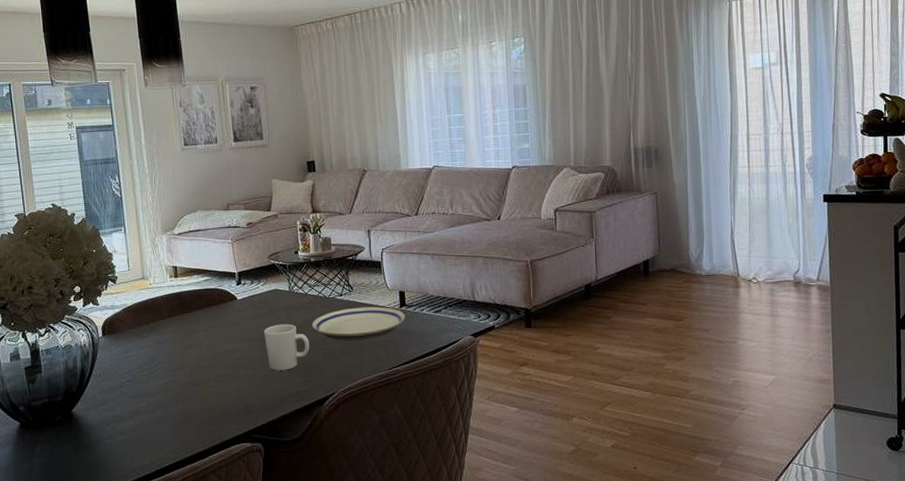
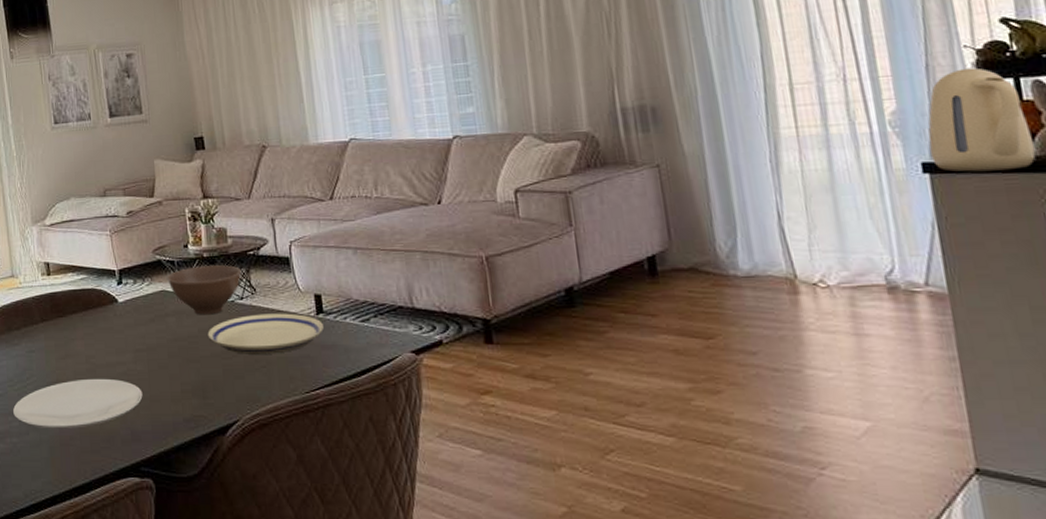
plate: none [142,363,256,407] -> present [13,378,143,429]
mug: present [264,323,310,371] -> none [151,332,207,390]
bowl: none [279,268,342,309] -> present [166,265,242,315]
kettle: none [829,128,891,202] -> present [928,67,1036,173]

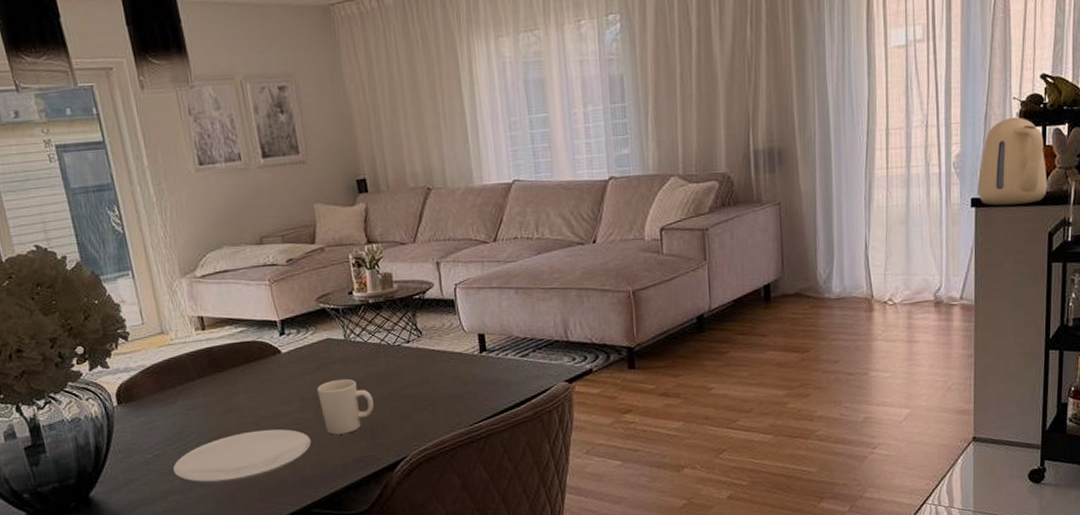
mug: none [151,332,207,390] -> present [317,378,375,435]
bowl: present [166,265,242,315] -> none [331,310,408,361]
plate: present [207,313,323,354] -> none [375,353,486,395]

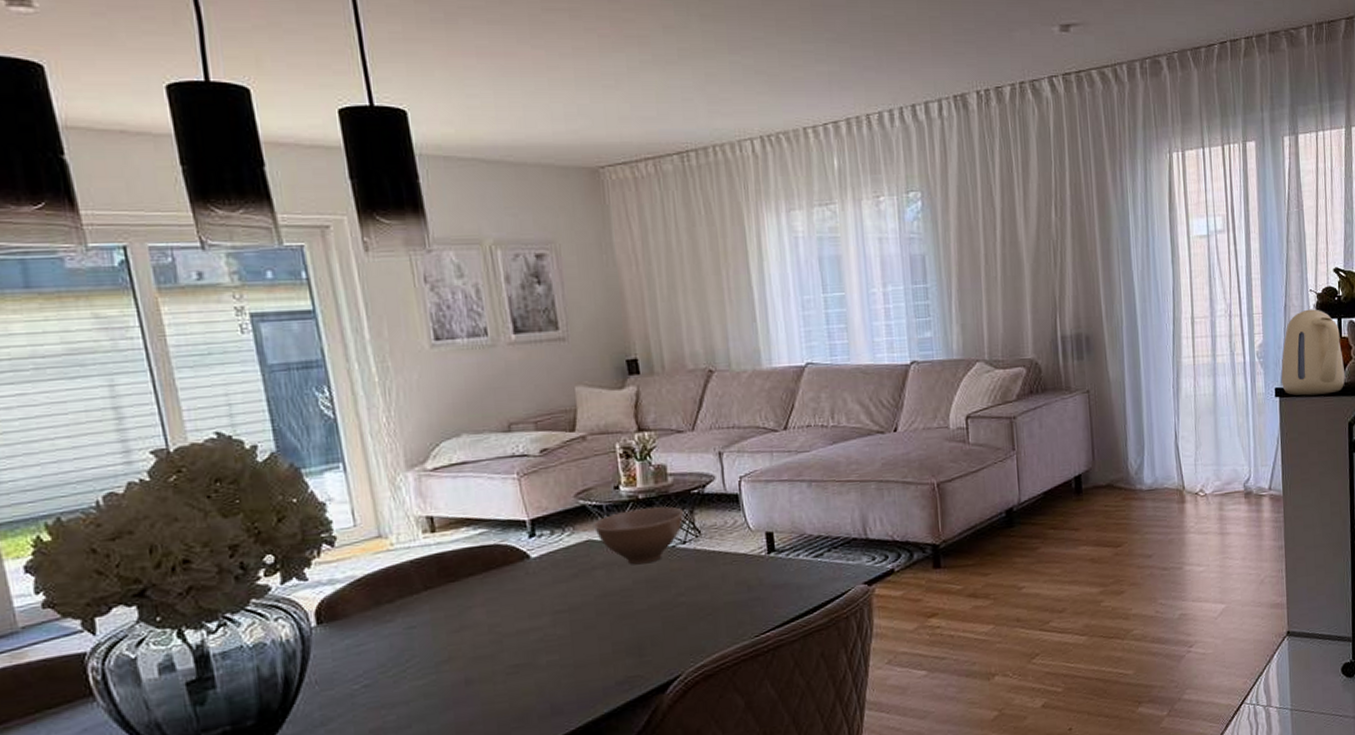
plate: present [173,429,311,484] -> none [387,648,565,718]
mug: present [317,378,375,435] -> none [574,586,643,653]
bowl: none [331,310,408,361] -> present [592,506,684,565]

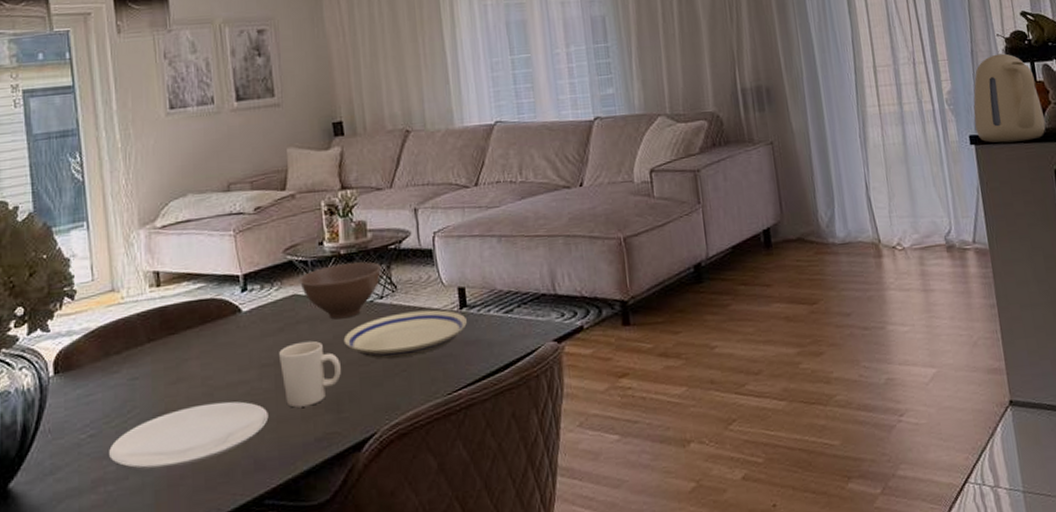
plate: none [387,648,565,718] -> present [109,401,269,470]
mug: none [574,586,643,653] -> present [279,340,342,408]
plate: none [644,554,775,604] -> present [343,309,467,359]

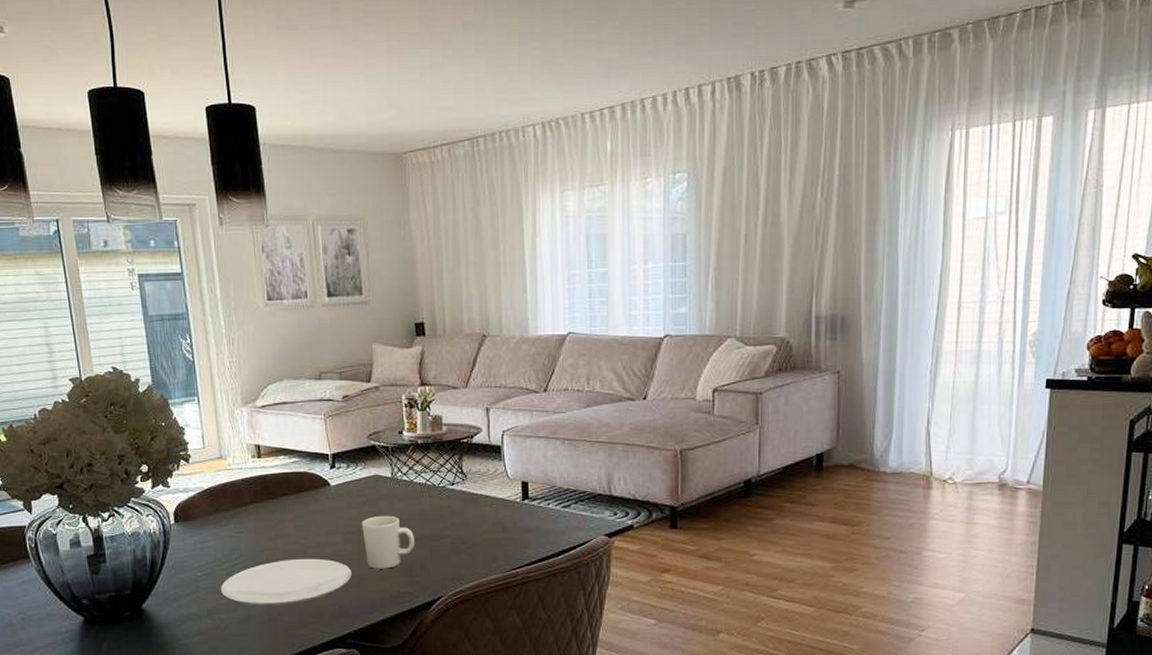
bowl: present [298,261,382,320] -> none [380,452,454,499]
plate: present [343,309,467,359] -> none [418,498,527,536]
kettle: present [973,53,1046,143] -> none [1055,297,1132,389]

